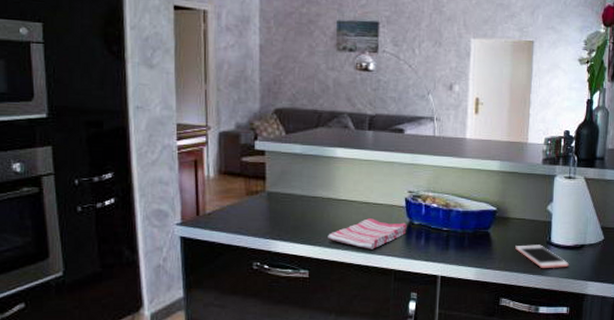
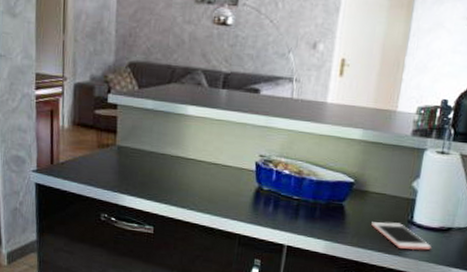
dish towel: present [328,218,407,249] -> none [174,180,256,212]

